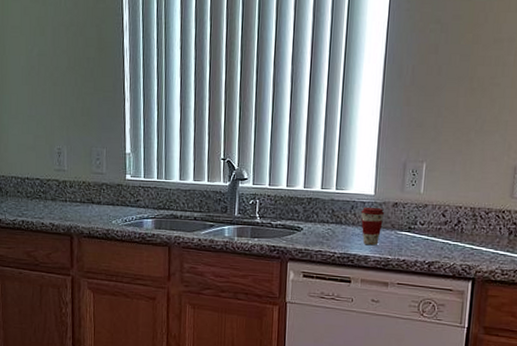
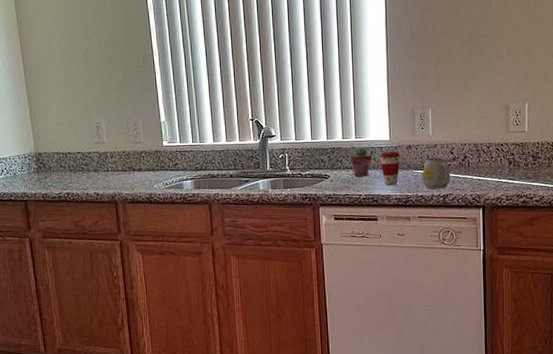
potted succulent: none [326,199,353,233] -> present [349,146,373,177]
mug: none [406,219,440,255] -> present [422,157,451,189]

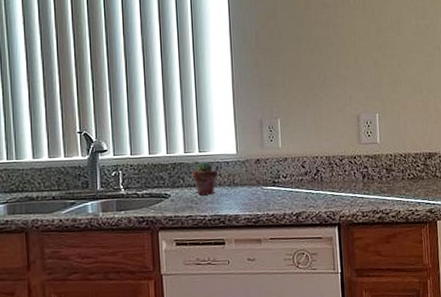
coffee cup: present [379,151,401,186] -> none [226,165,249,204]
mug: present [422,157,451,189] -> none [272,172,304,207]

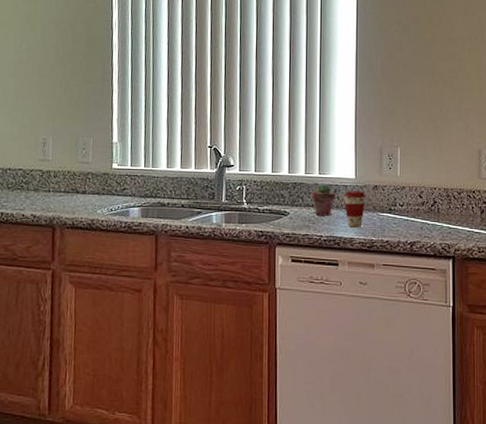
coffee cup: none [226,165,249,204] -> present [343,190,366,228]

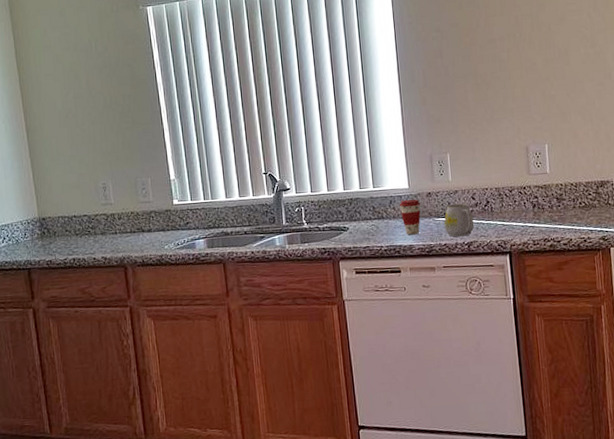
potted succulent: present [311,183,336,216] -> none [367,196,392,228]
mug: none [388,200,419,235] -> present [444,203,475,237]

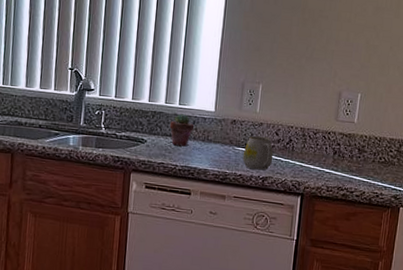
potted succulent: none [367,196,392,228] -> present [169,114,195,147]
coffee cup: present [399,199,421,235] -> none [202,122,224,160]

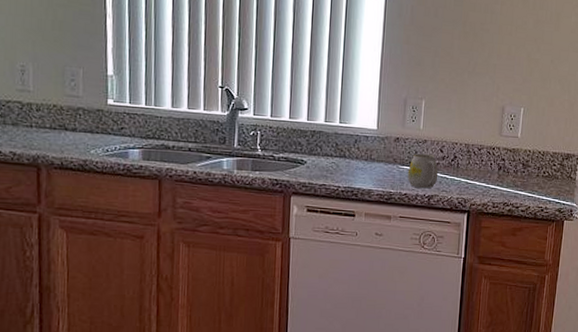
potted succulent: present [169,114,195,147] -> none [330,132,357,167]

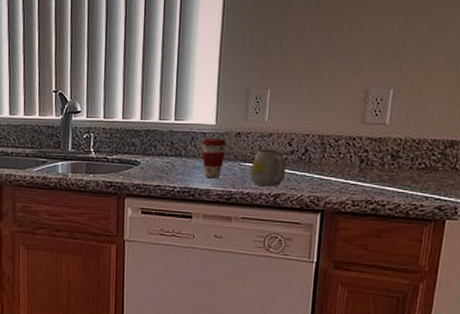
coffee cup: none [364,141,387,180] -> present [201,137,227,179]

